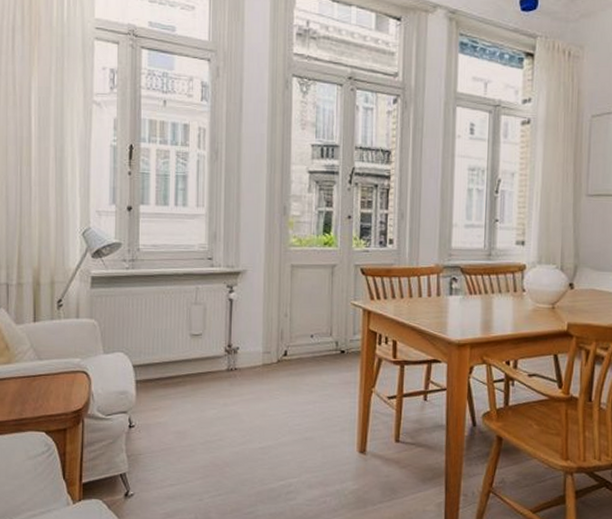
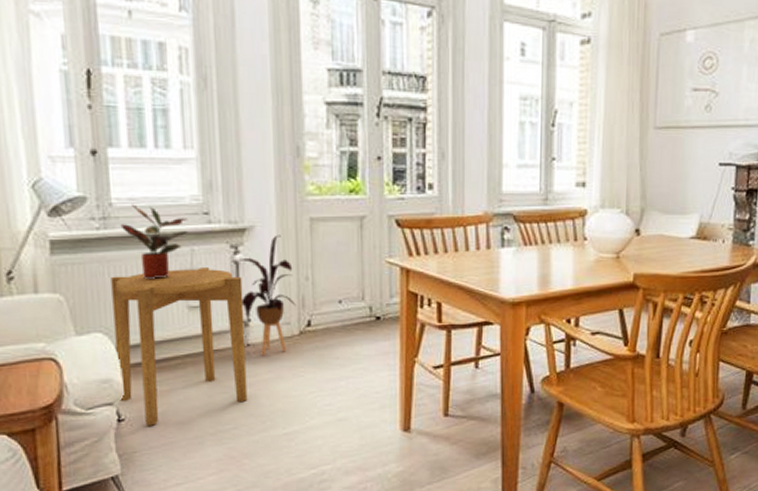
side table: none [132,303,234,433] -> present [111,268,248,426]
potted plant: none [144,250,196,311] -> present [120,204,188,280]
house plant: none [226,278,276,379] -> present [230,234,296,356]

